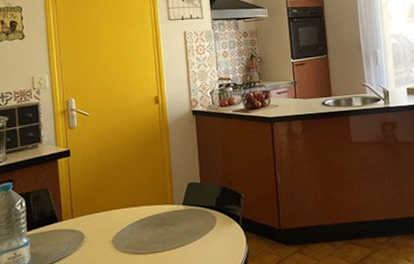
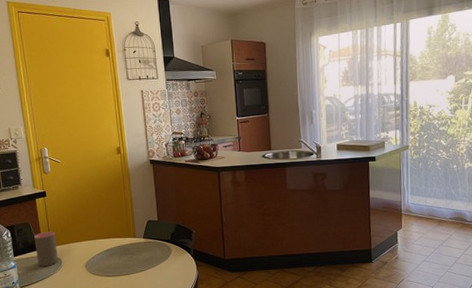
cup: none [53,199,80,243] -> present [34,231,58,267]

